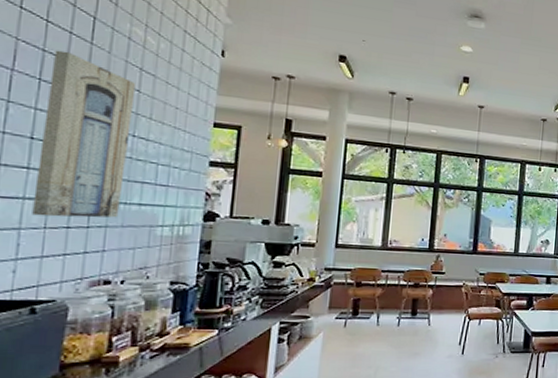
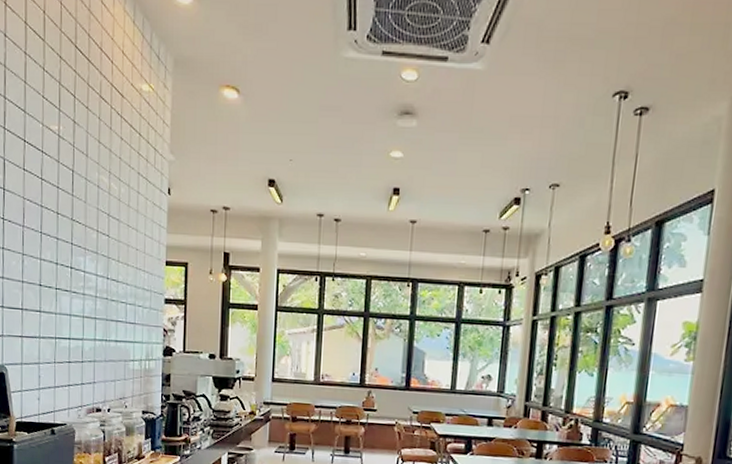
wall art: present [32,50,137,218] -> none [45,204,106,354]

